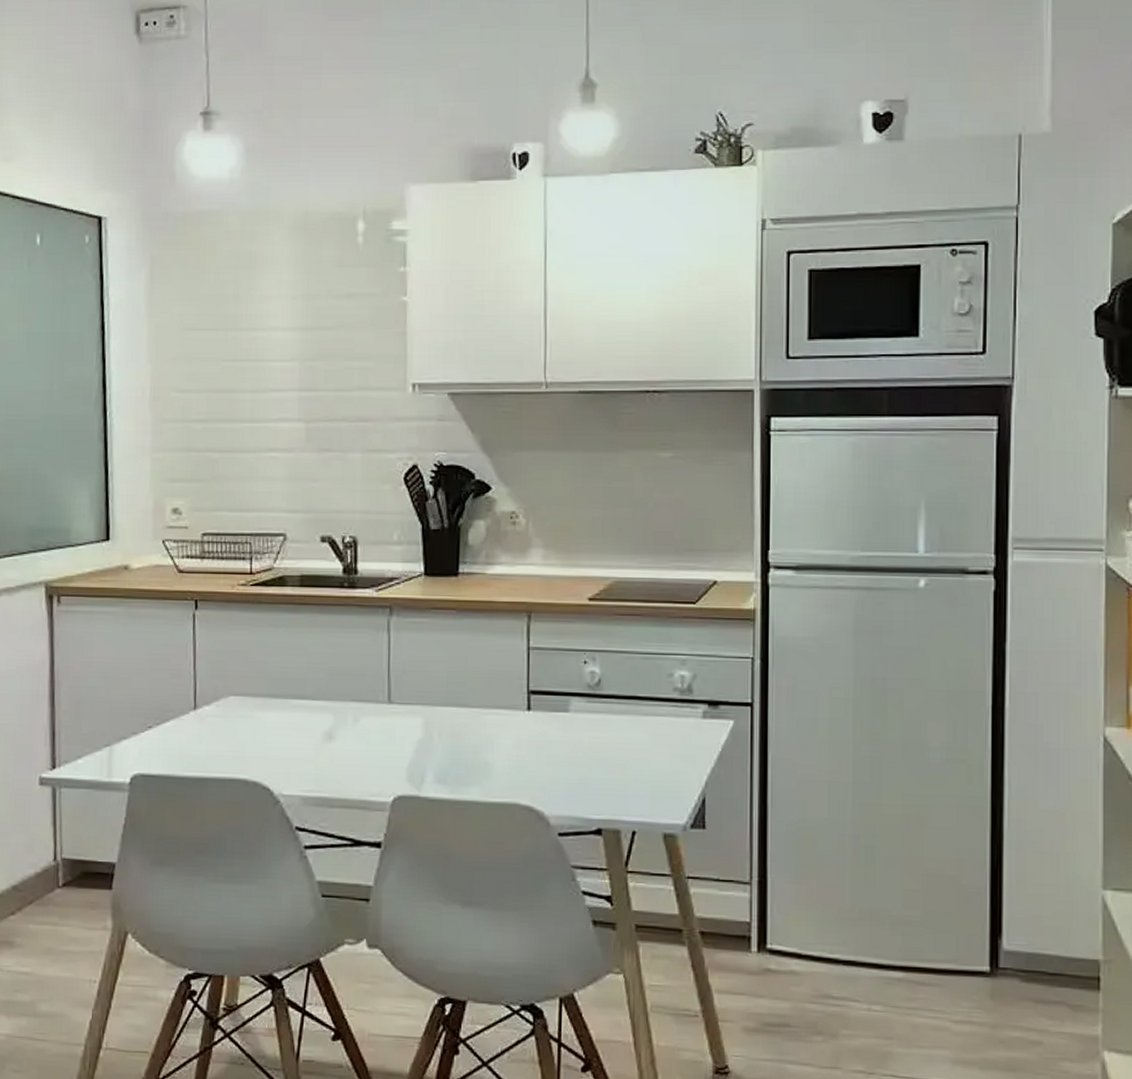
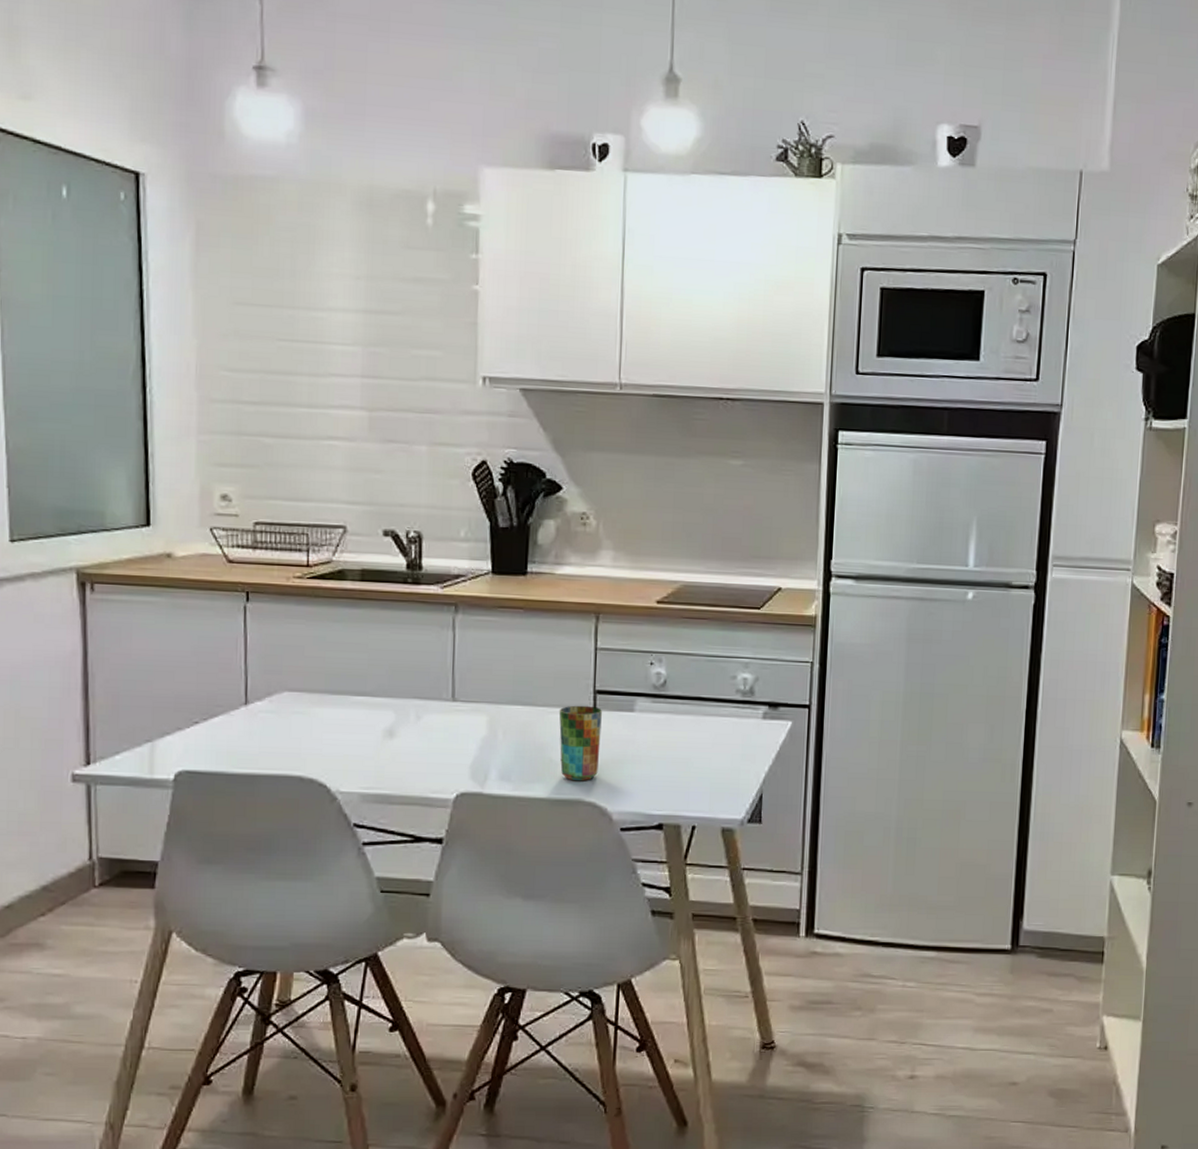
cup: none [493,706,536,784] -> present [559,705,602,781]

